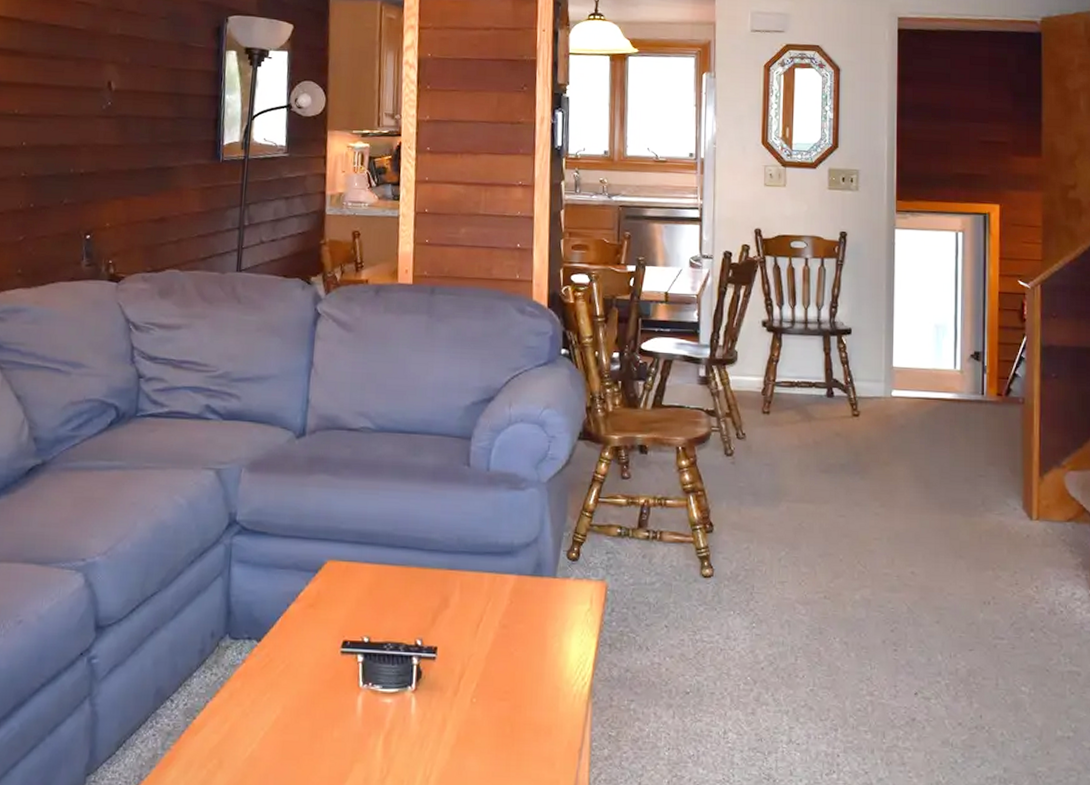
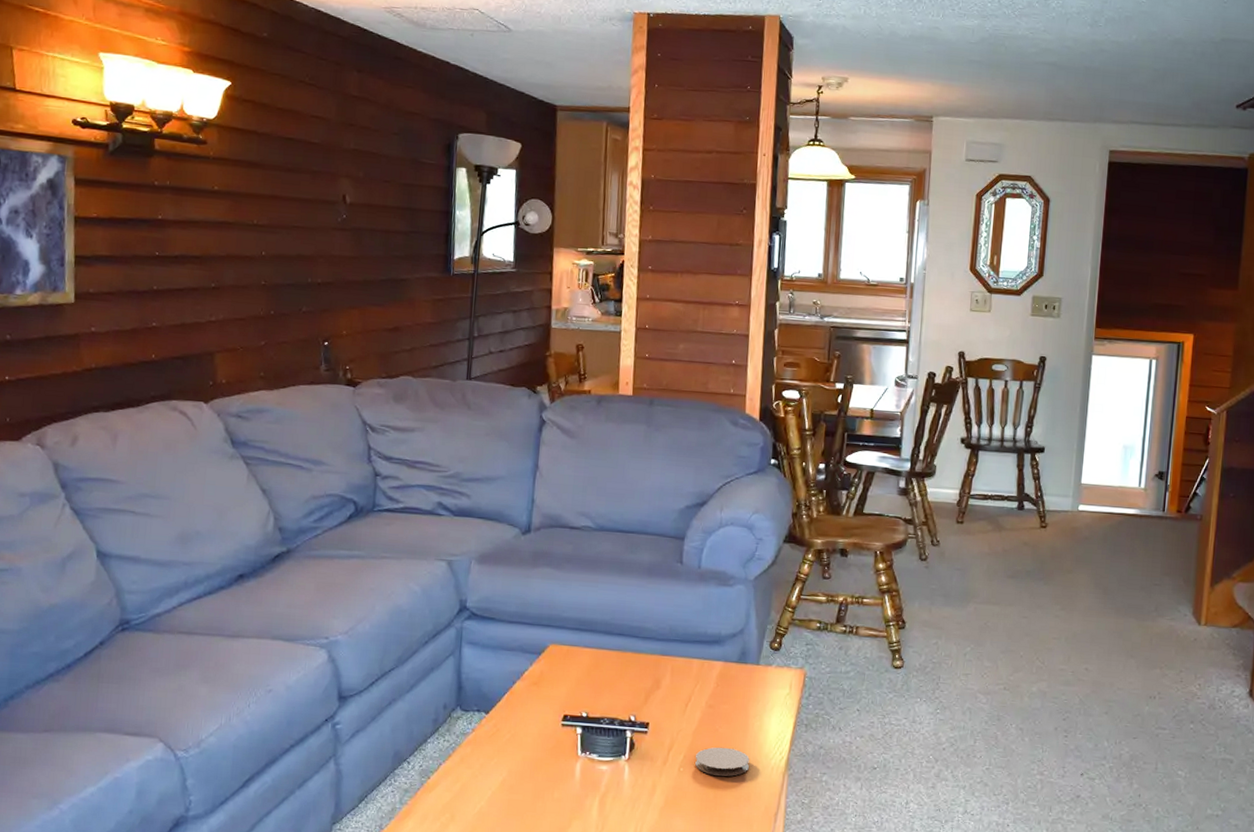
coaster: none [489,673,549,707] -> present [695,747,750,777]

